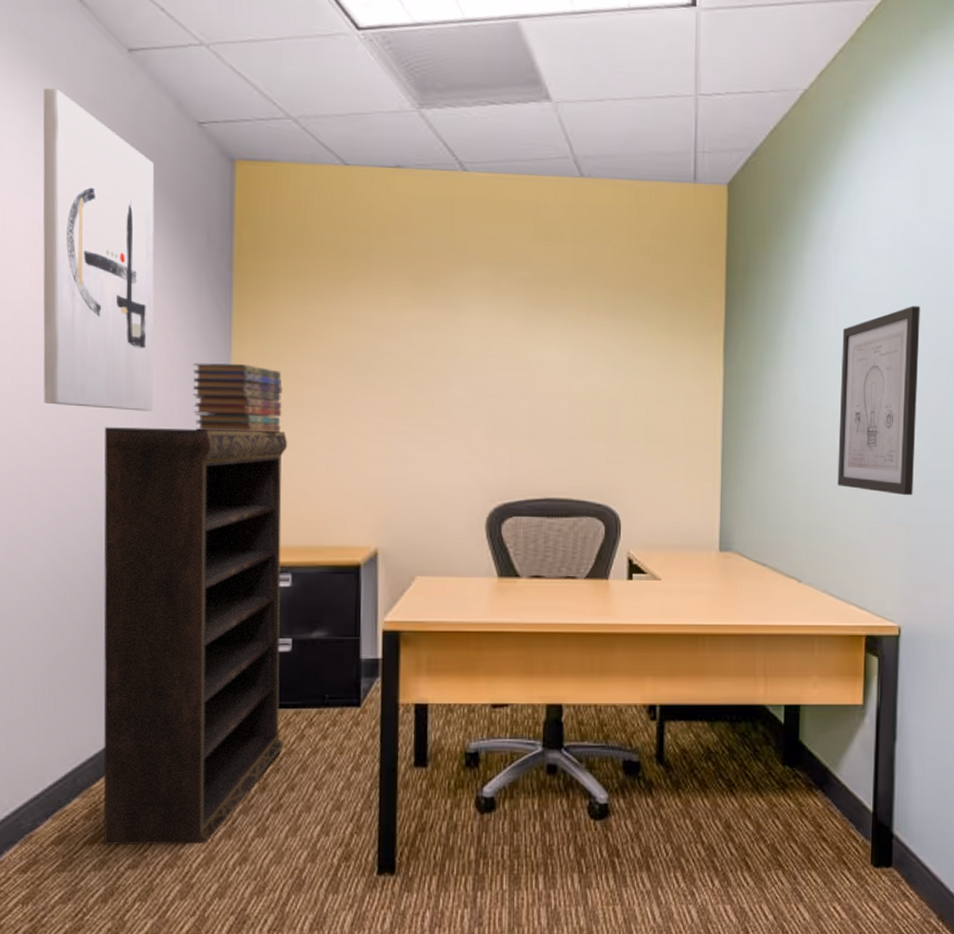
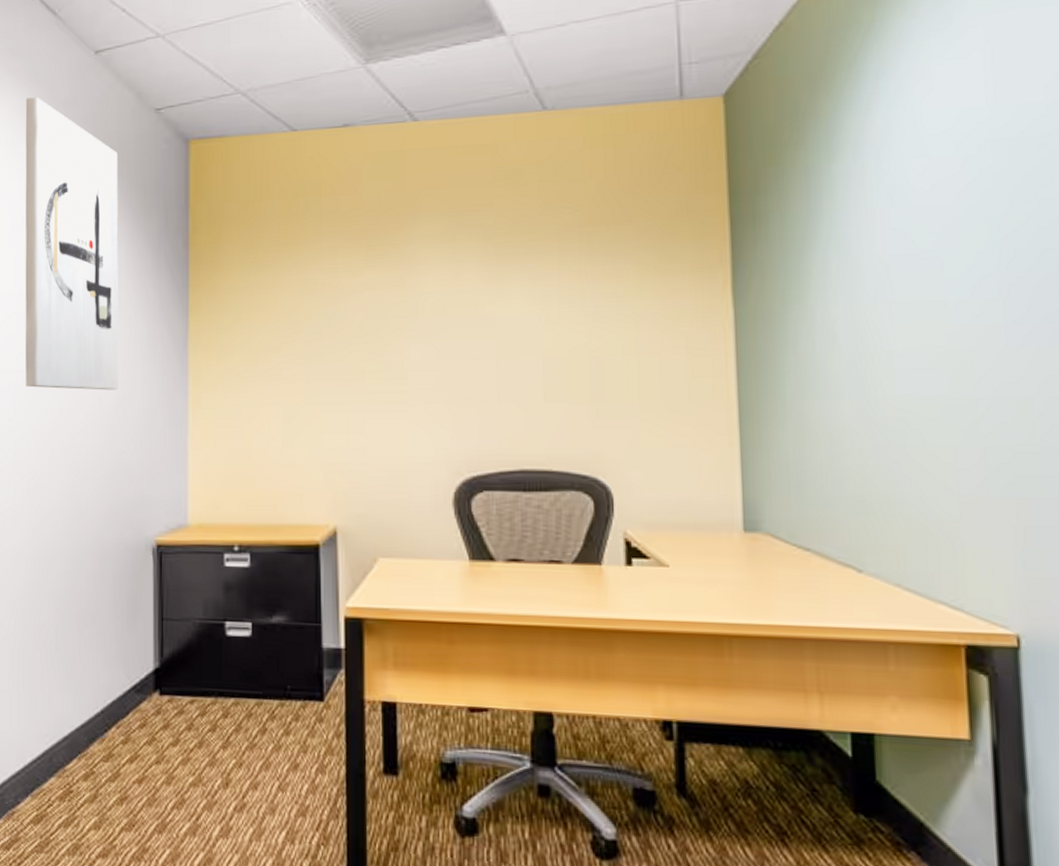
bookshelf: present [103,427,288,845] -> none [76,405,246,839]
book stack: present [192,362,283,433] -> none [153,338,237,407]
wall art: present [837,306,921,496] -> none [895,213,1022,459]

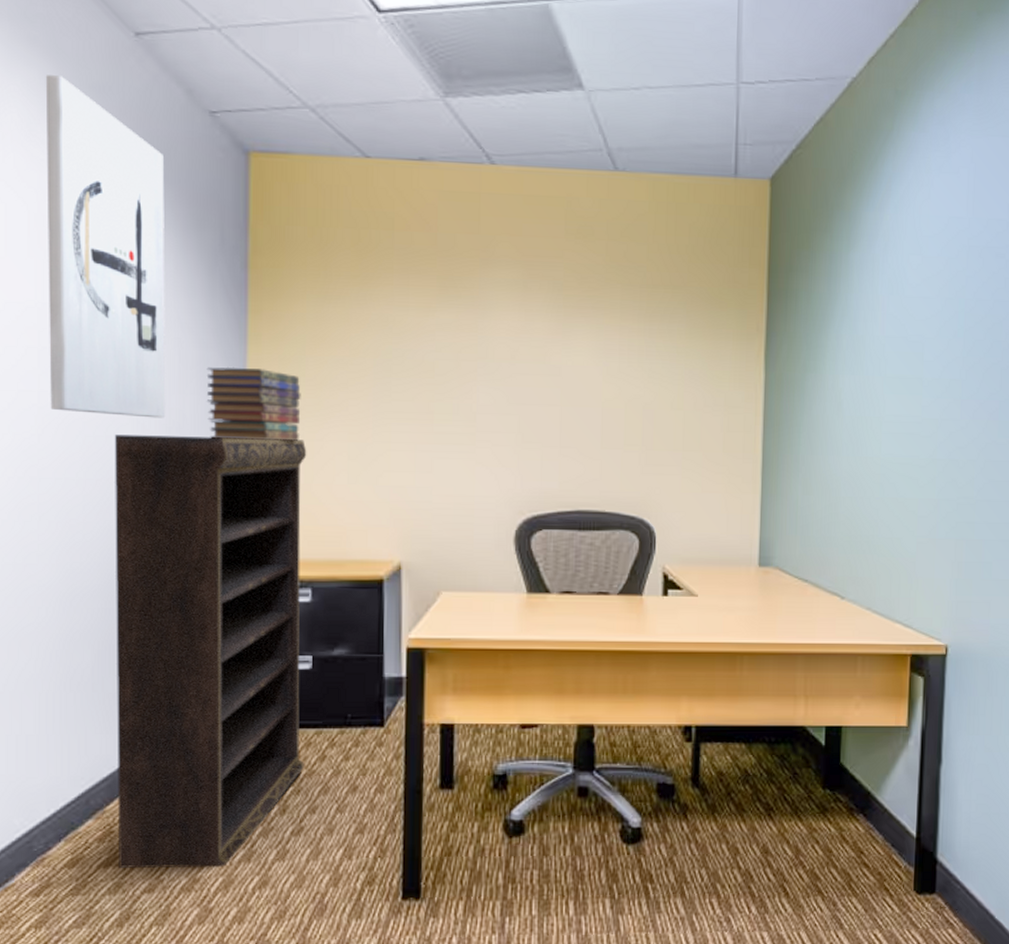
bookshelf: none [76,405,246,839] -> present [114,434,307,868]
book stack: none [153,338,237,407] -> present [206,366,301,441]

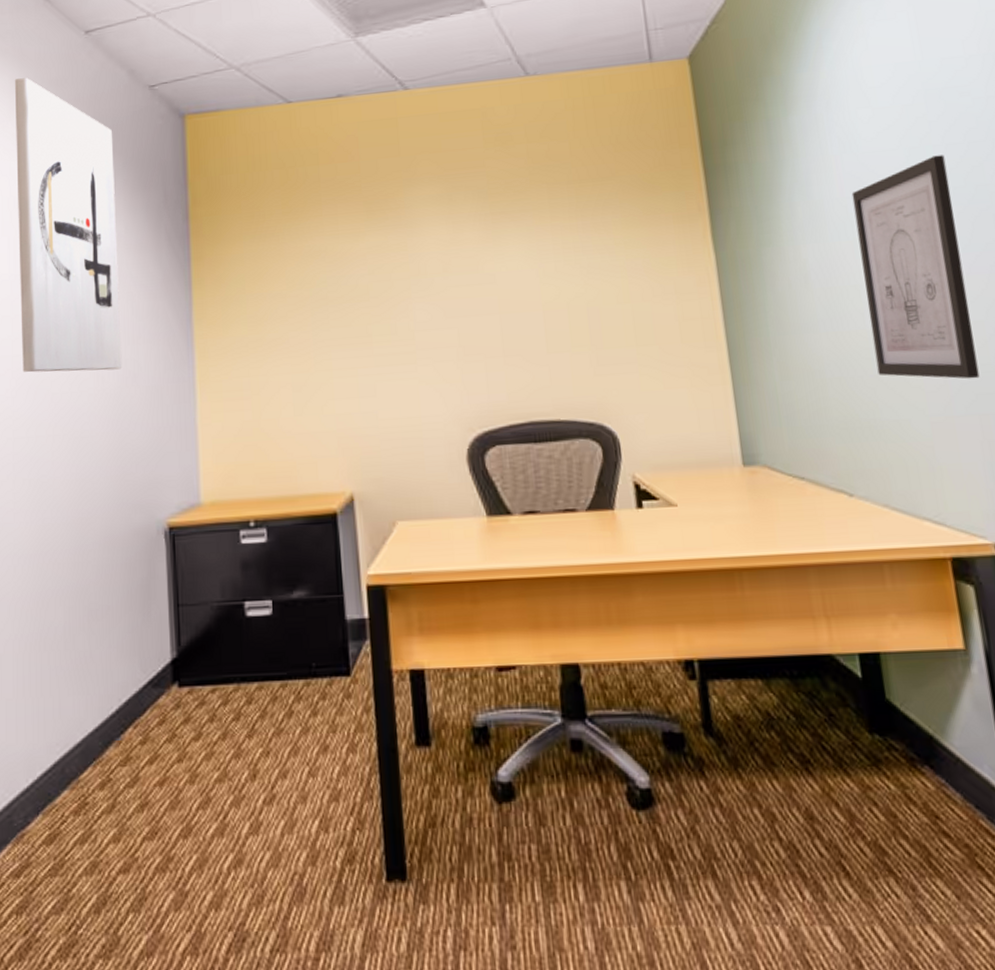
bookshelf: present [114,434,307,868] -> none [77,376,272,845]
book stack: present [206,366,301,441] -> none [157,311,245,384]
wall art: none [883,308,973,509] -> present [851,155,980,379]

